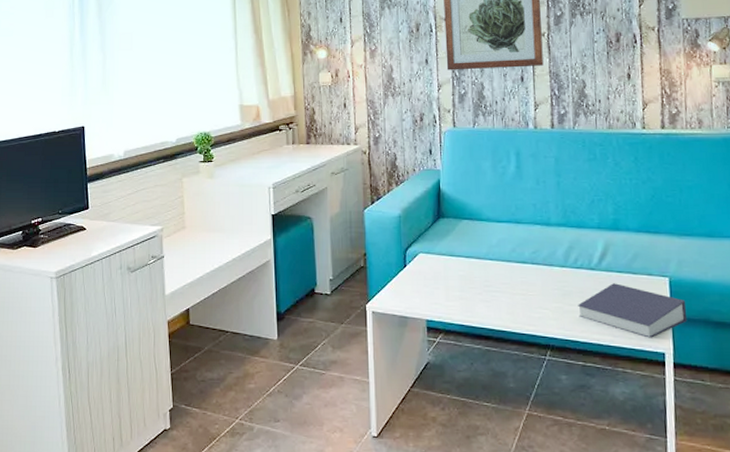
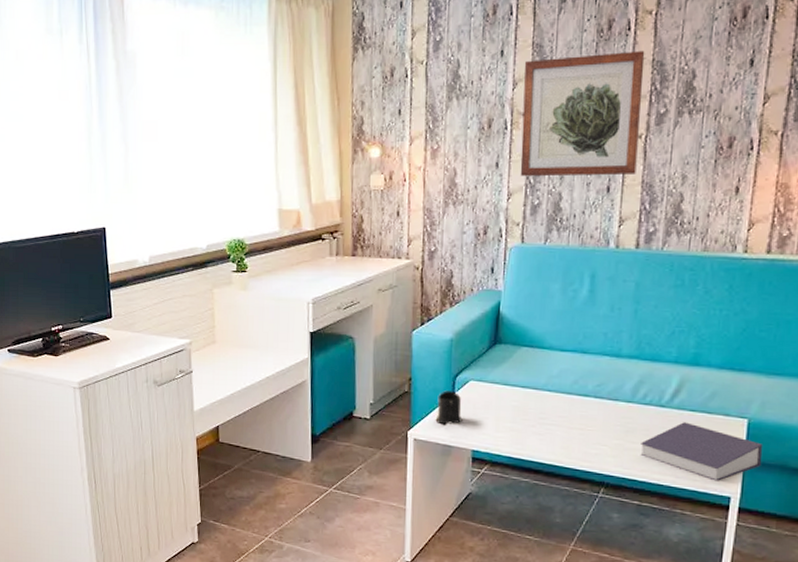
mug: none [390,264,415,297] -> present [435,391,463,425]

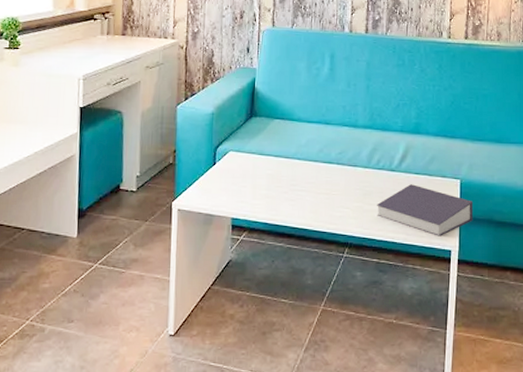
mug: present [435,391,463,425] -> none [198,161,223,195]

